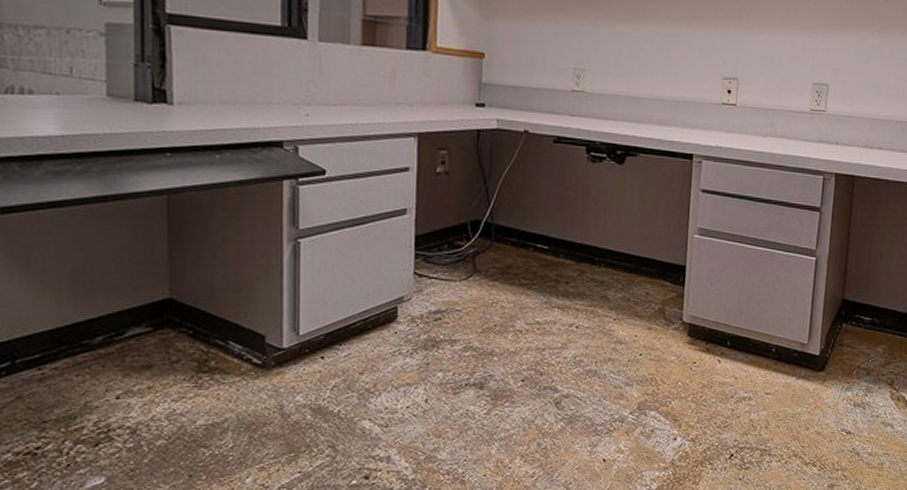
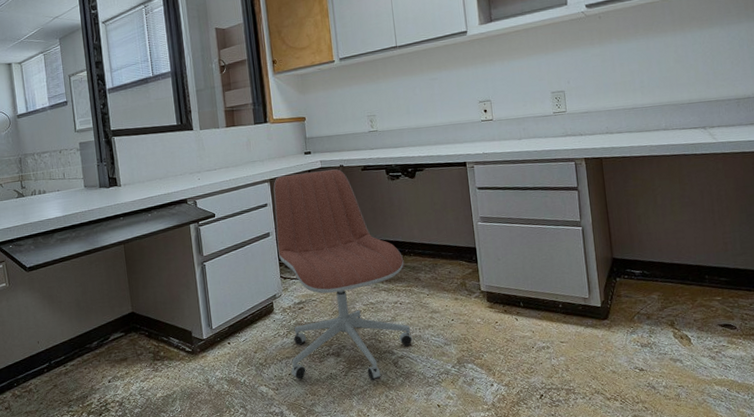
office chair: none [410,130,591,424] -> present [273,169,413,381]

